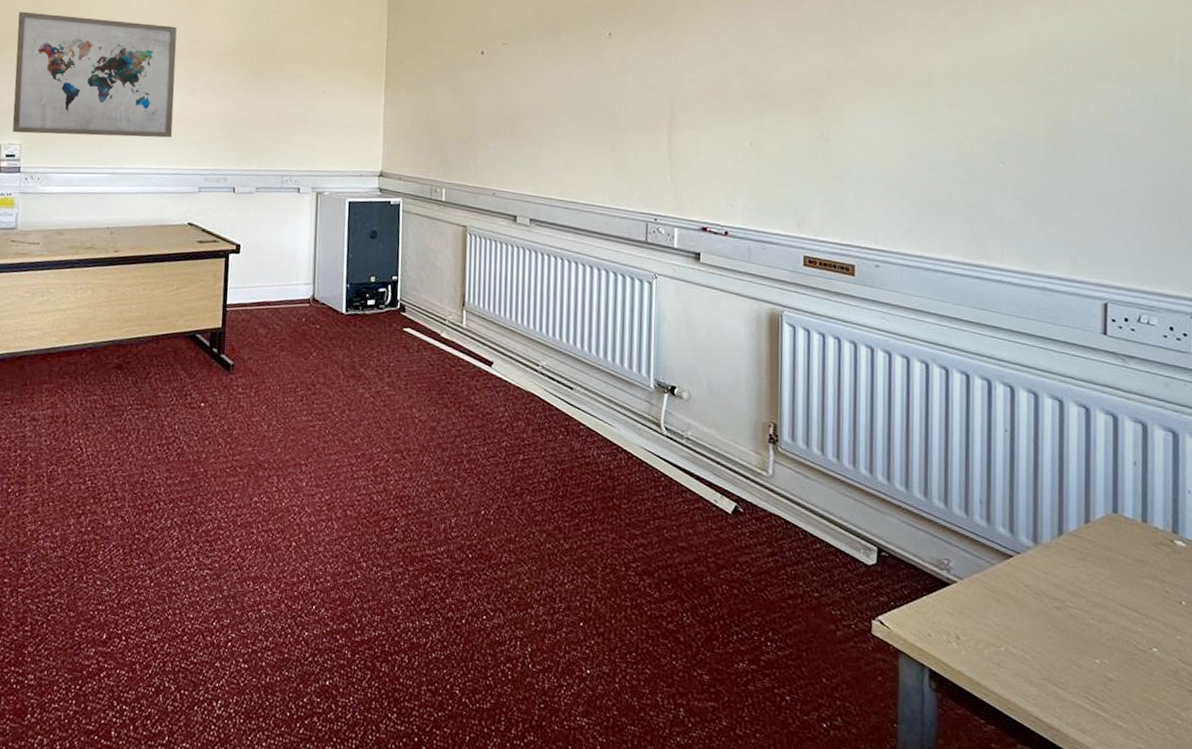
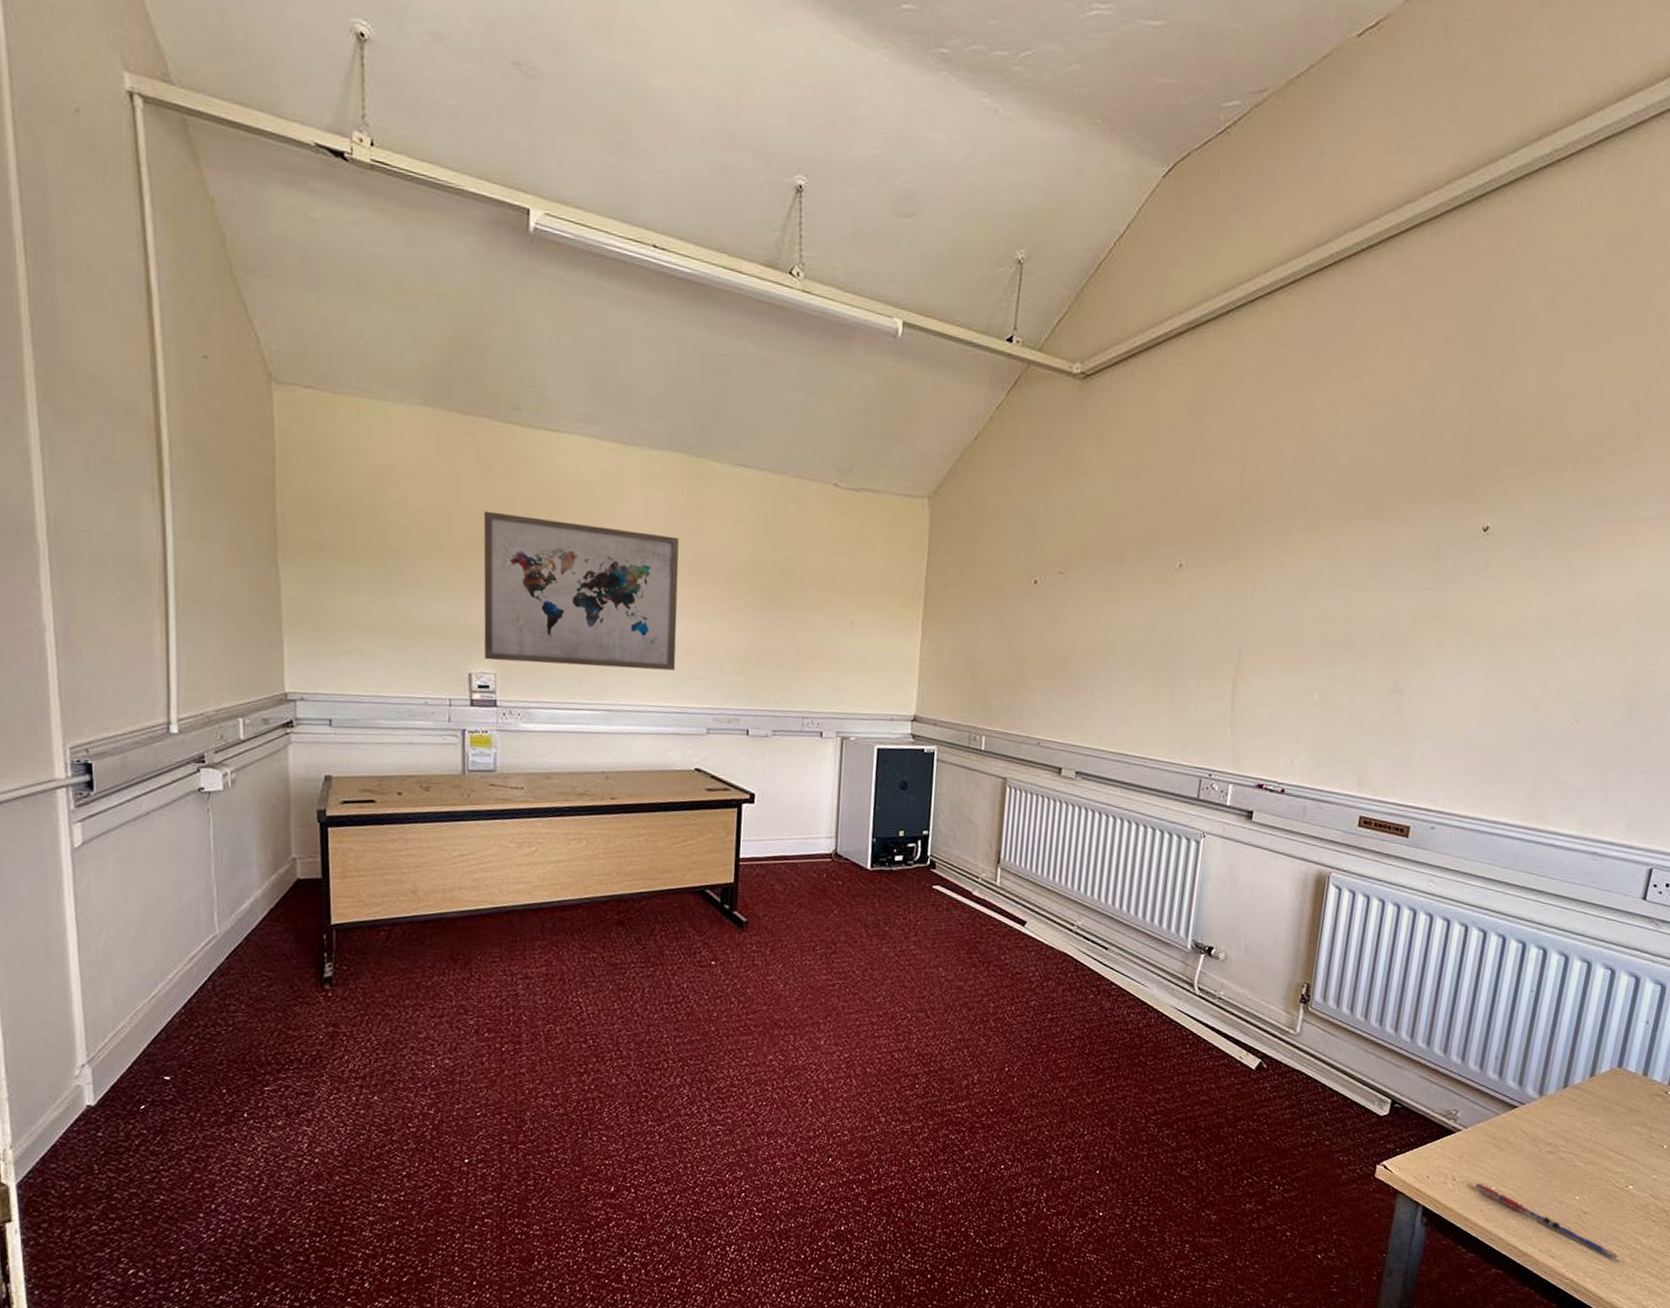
pen: none [982,642,1156,737] -> present [1475,1182,1618,1260]

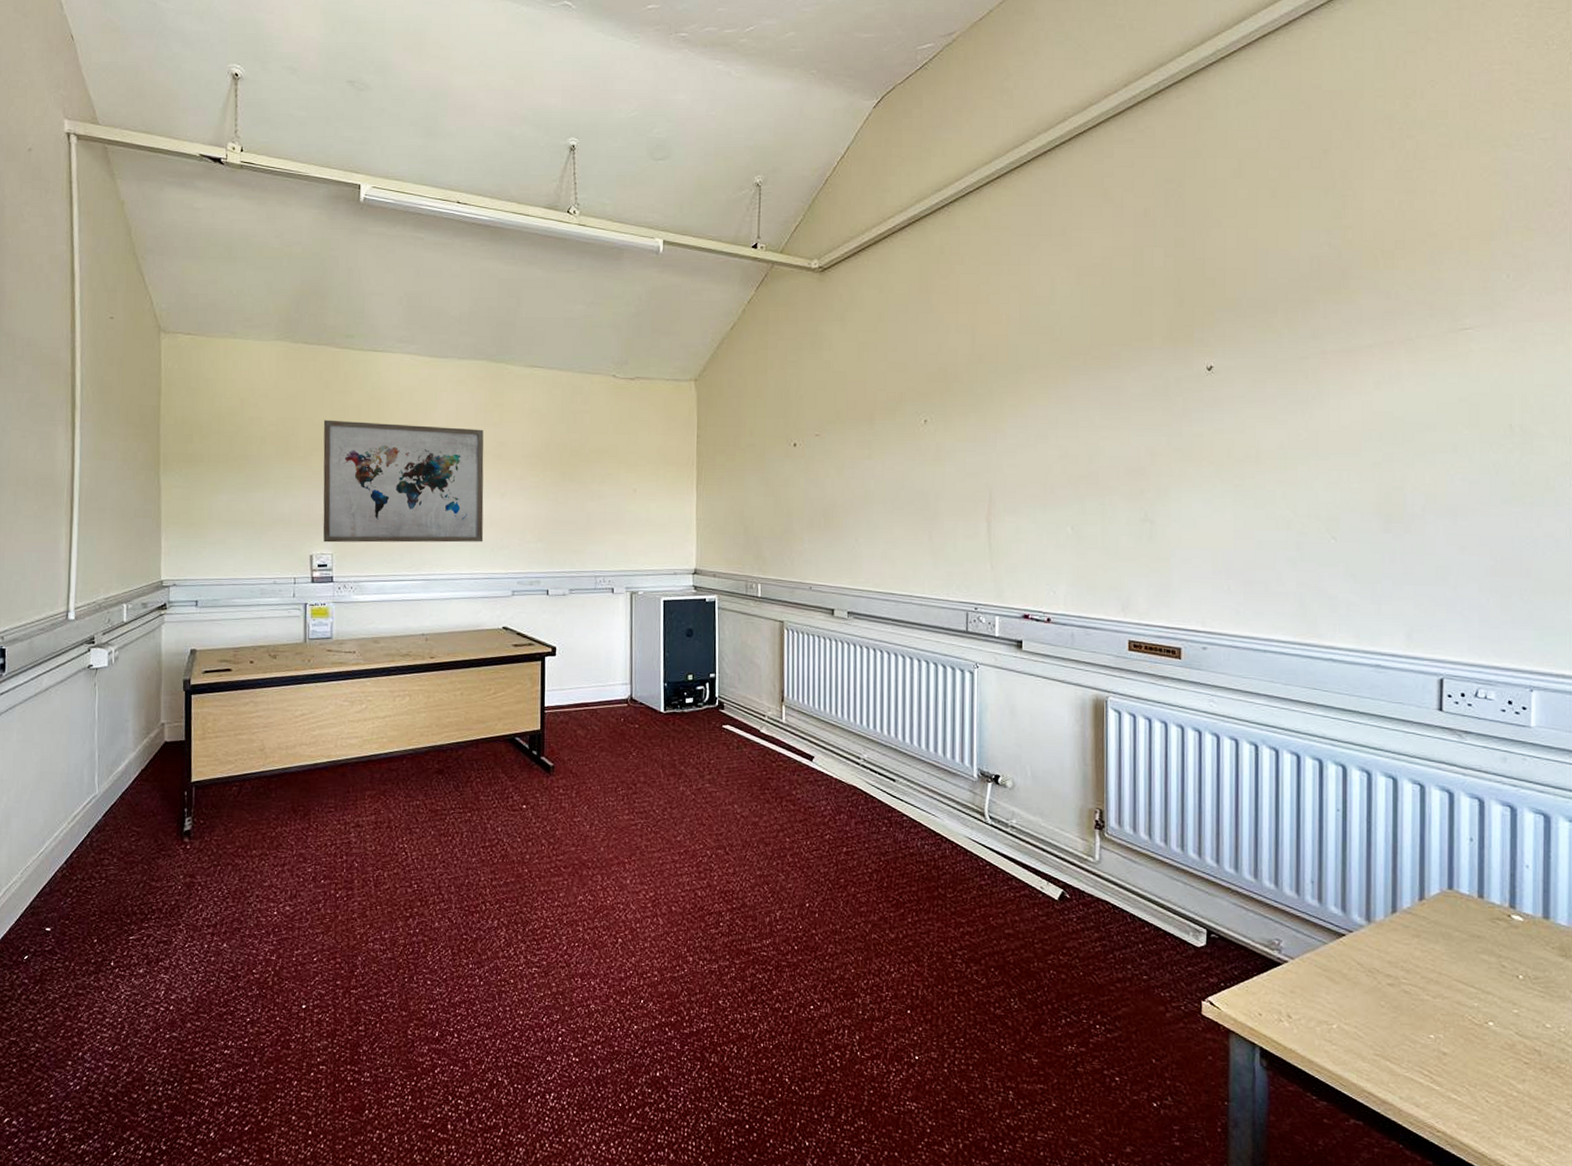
pen: present [1475,1182,1618,1260] -> none [1314,1020,1492,1109]

